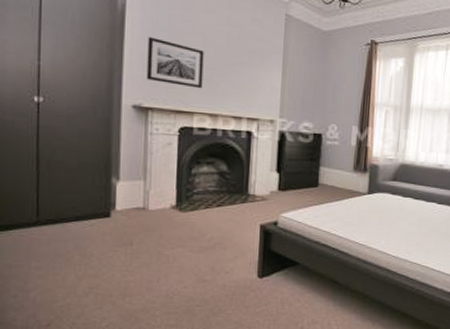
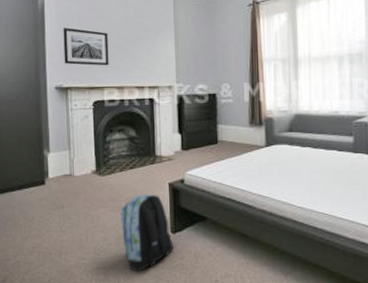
backpack: none [201,234,260,318] -> present [120,194,175,272]

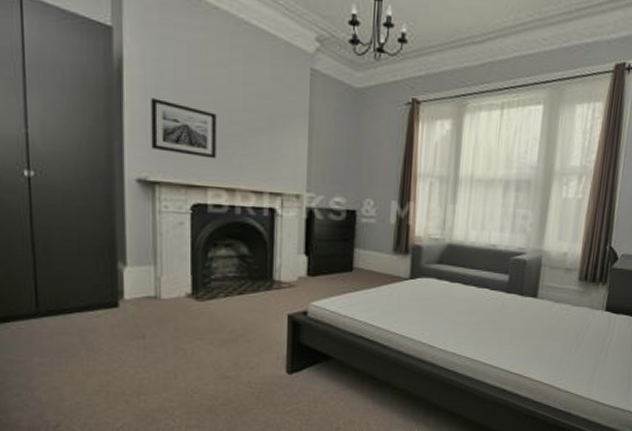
backpack: present [120,194,175,272] -> none [222,326,290,417]

